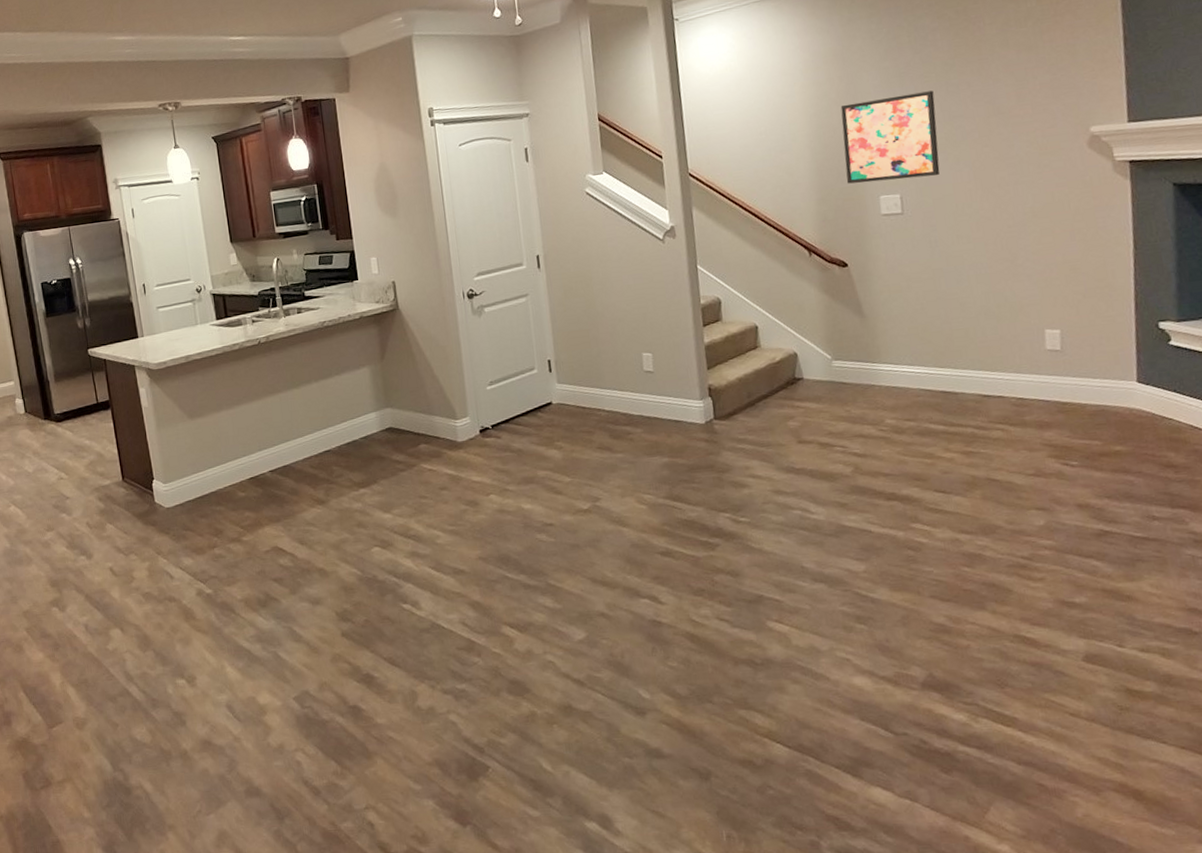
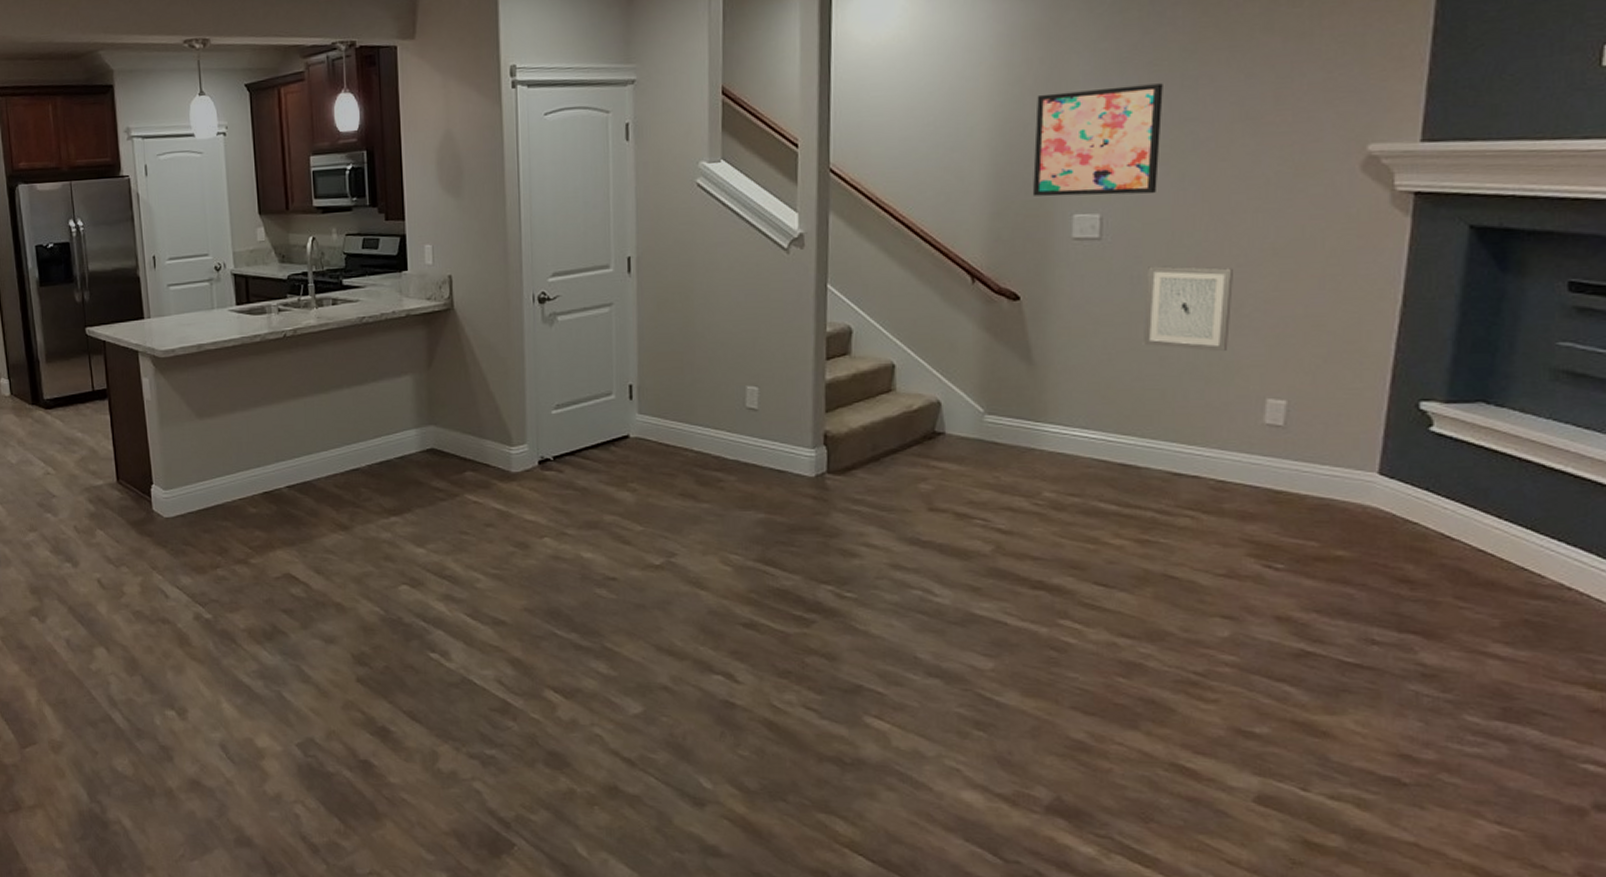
wall art: none [941,229,1011,296] -> present [1142,266,1233,352]

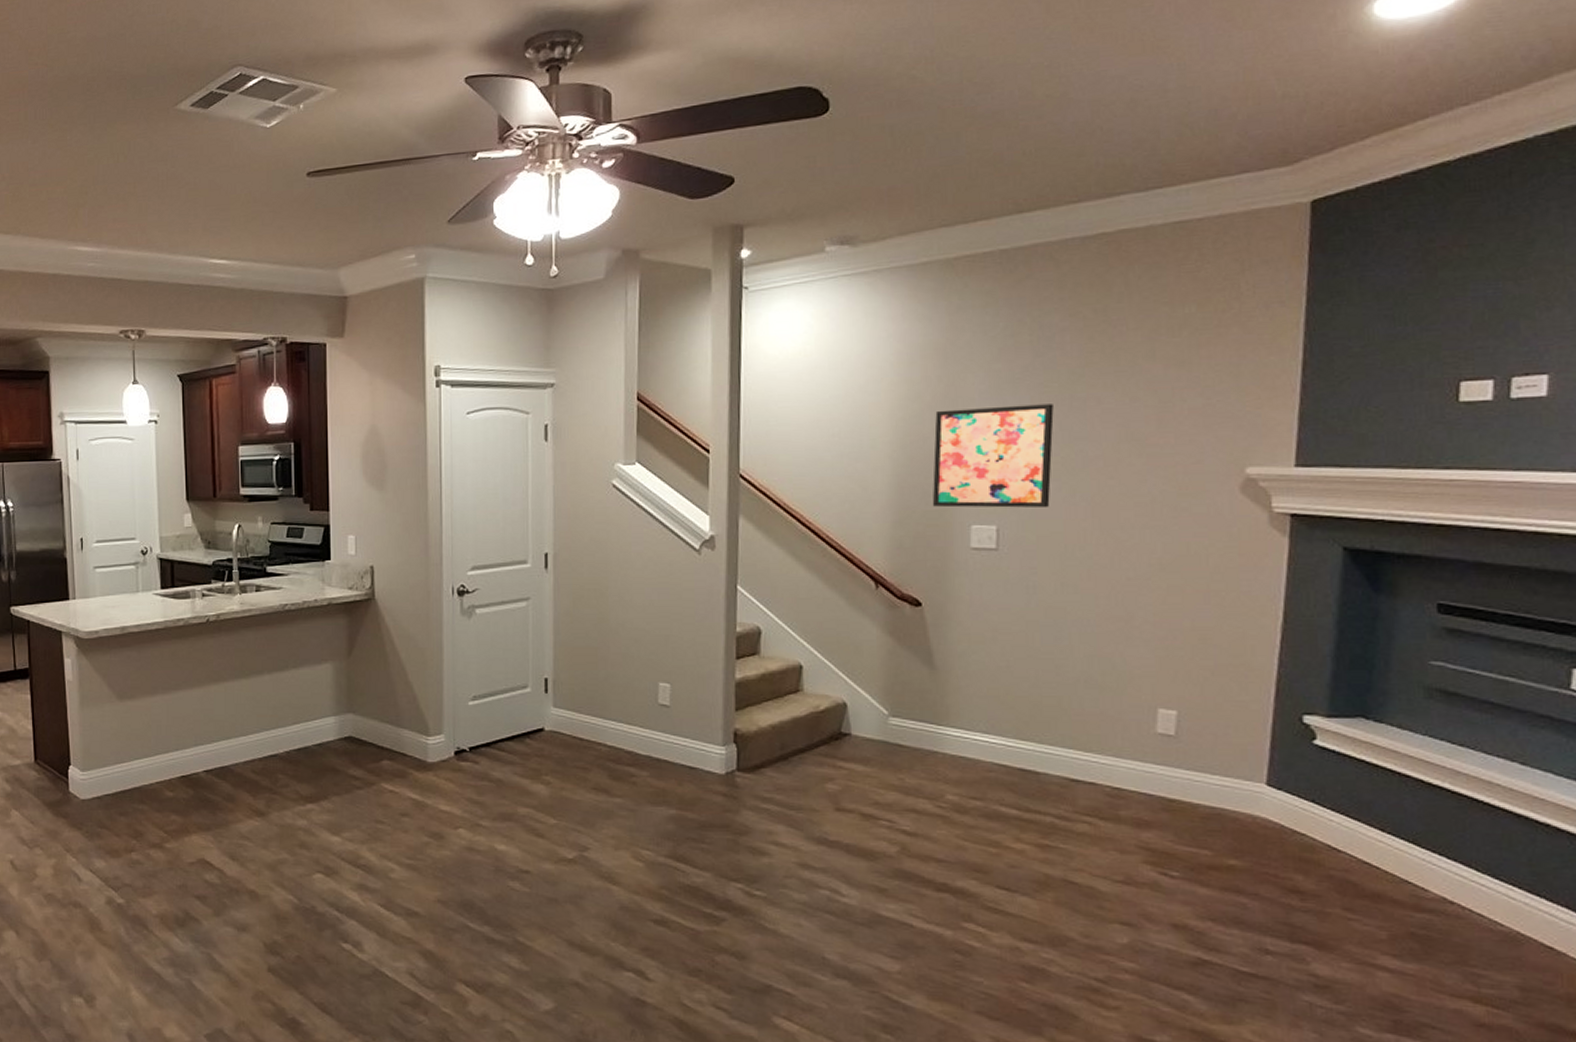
wall art: present [1142,266,1233,352] -> none [1039,577,1123,662]

